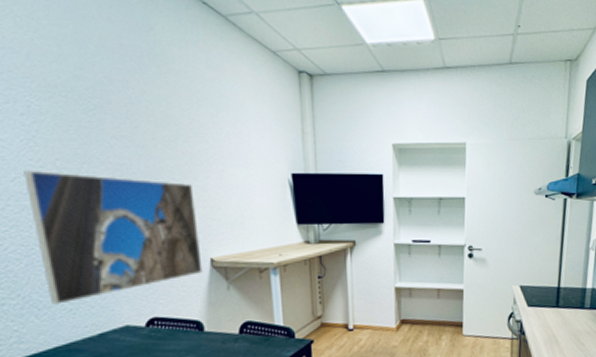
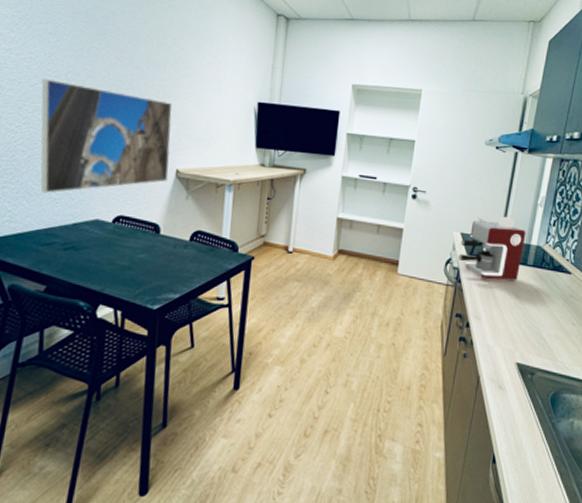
coffee maker: none [520,263,581,328] -> present [459,216,526,281]

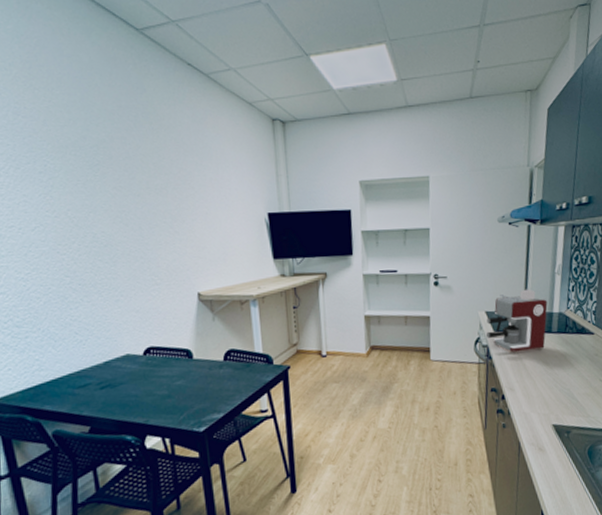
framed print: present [40,78,173,193] -> none [42,220,191,337]

